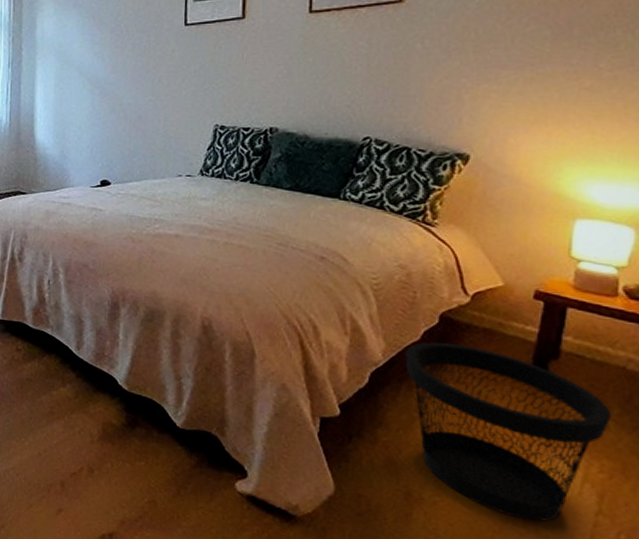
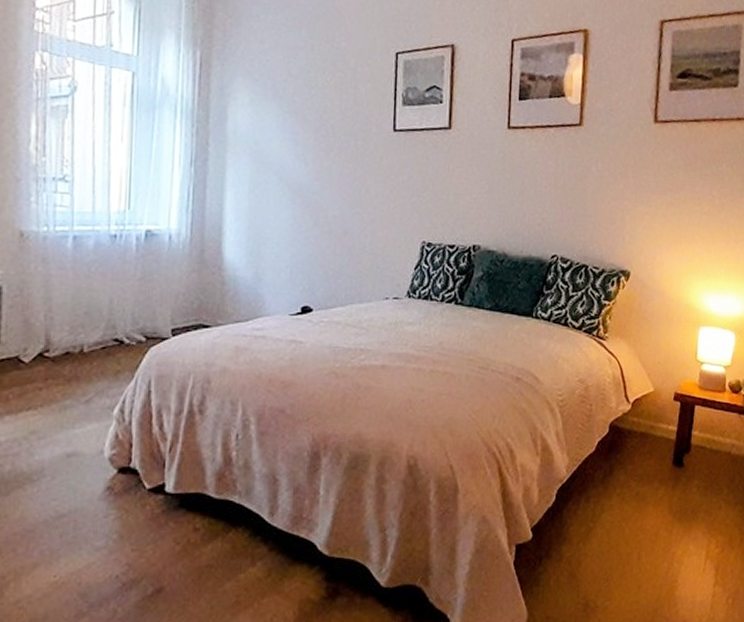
wastebasket: present [405,342,613,522] -> none [584,451,723,605]

